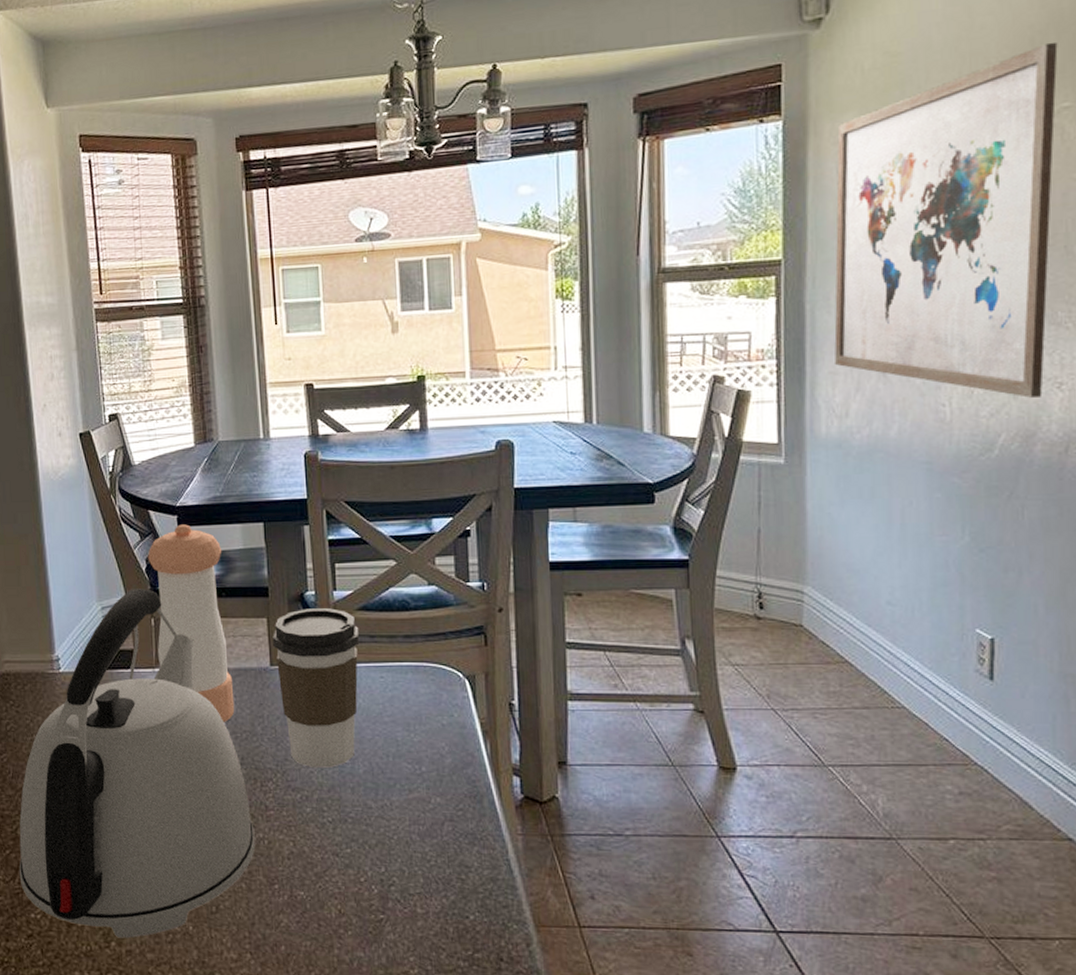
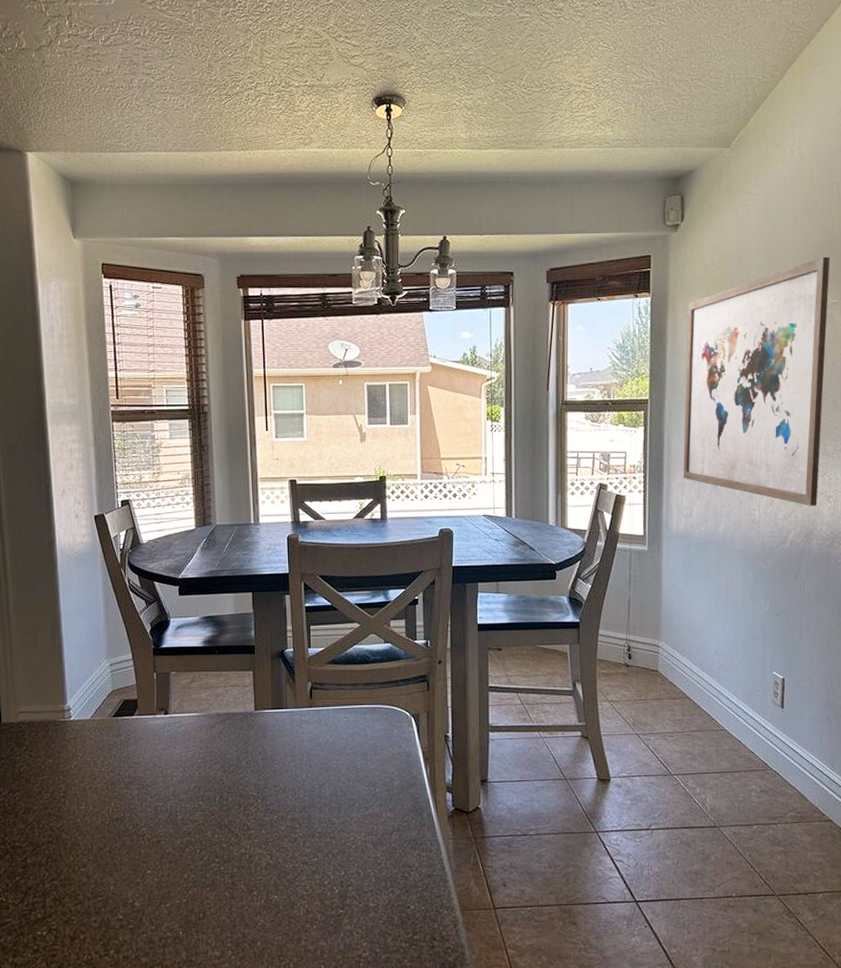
kettle: present [19,589,256,939] -> none [27,648,238,946]
pepper shaker: present [148,524,235,722] -> none [152,593,224,758]
coffee cup: present [273,608,360,768] -> none [257,662,329,793]

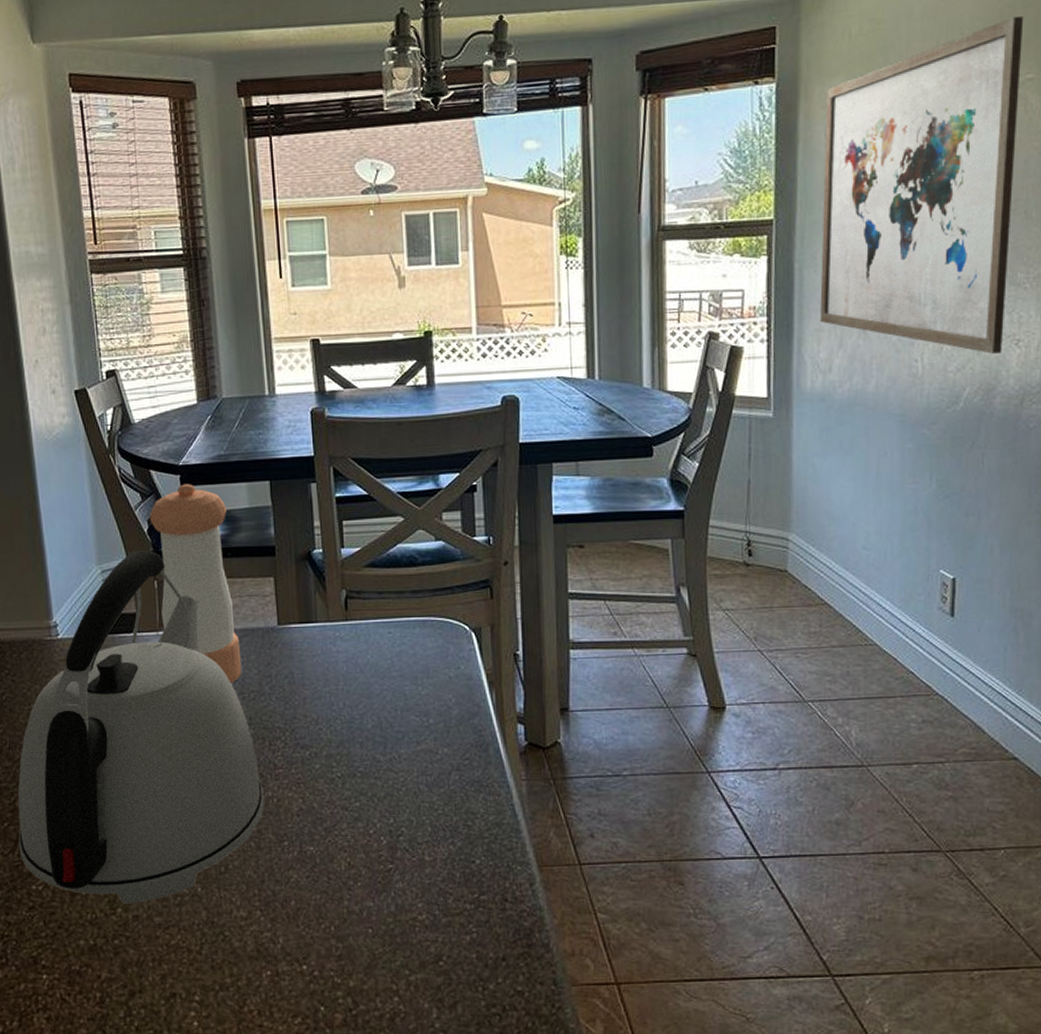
kettle: none [27,648,238,946] -> present [18,550,264,904]
pepper shaker: none [152,593,224,758] -> present [149,484,242,683]

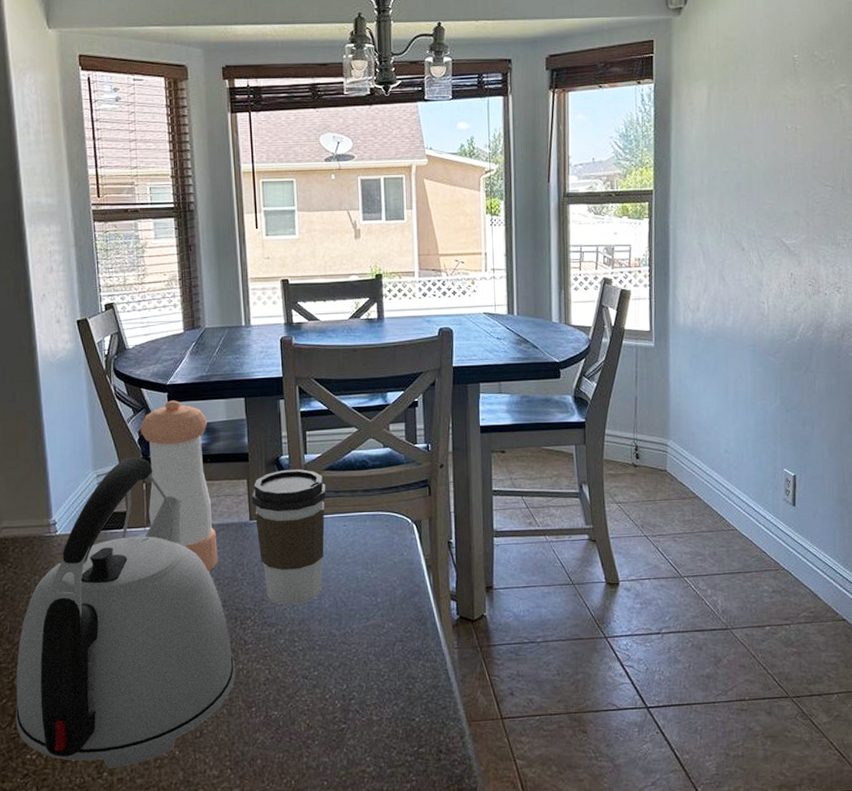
coffee cup: none [280,566,368,724] -> present [252,469,327,605]
wall art: present [820,15,1024,354] -> none [689,39,838,298]

